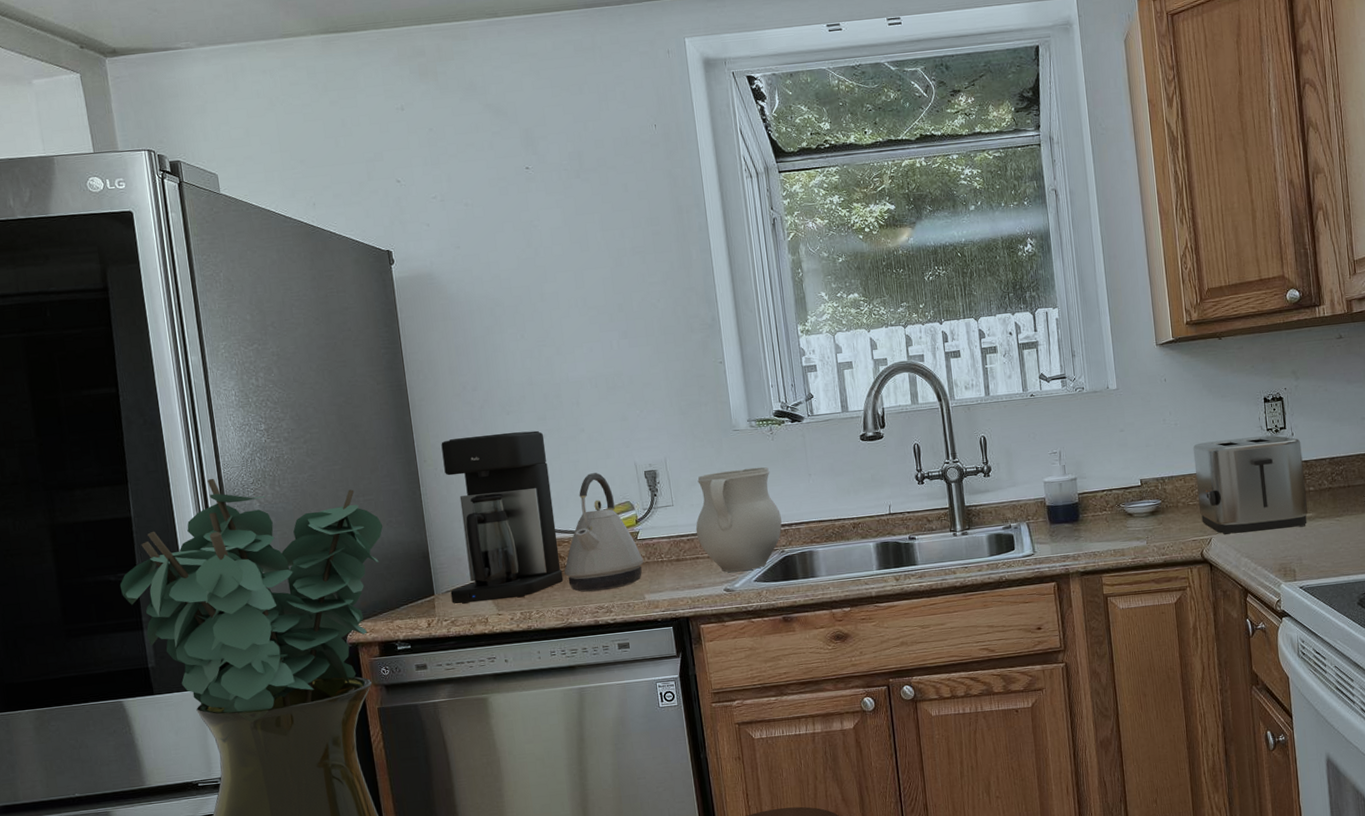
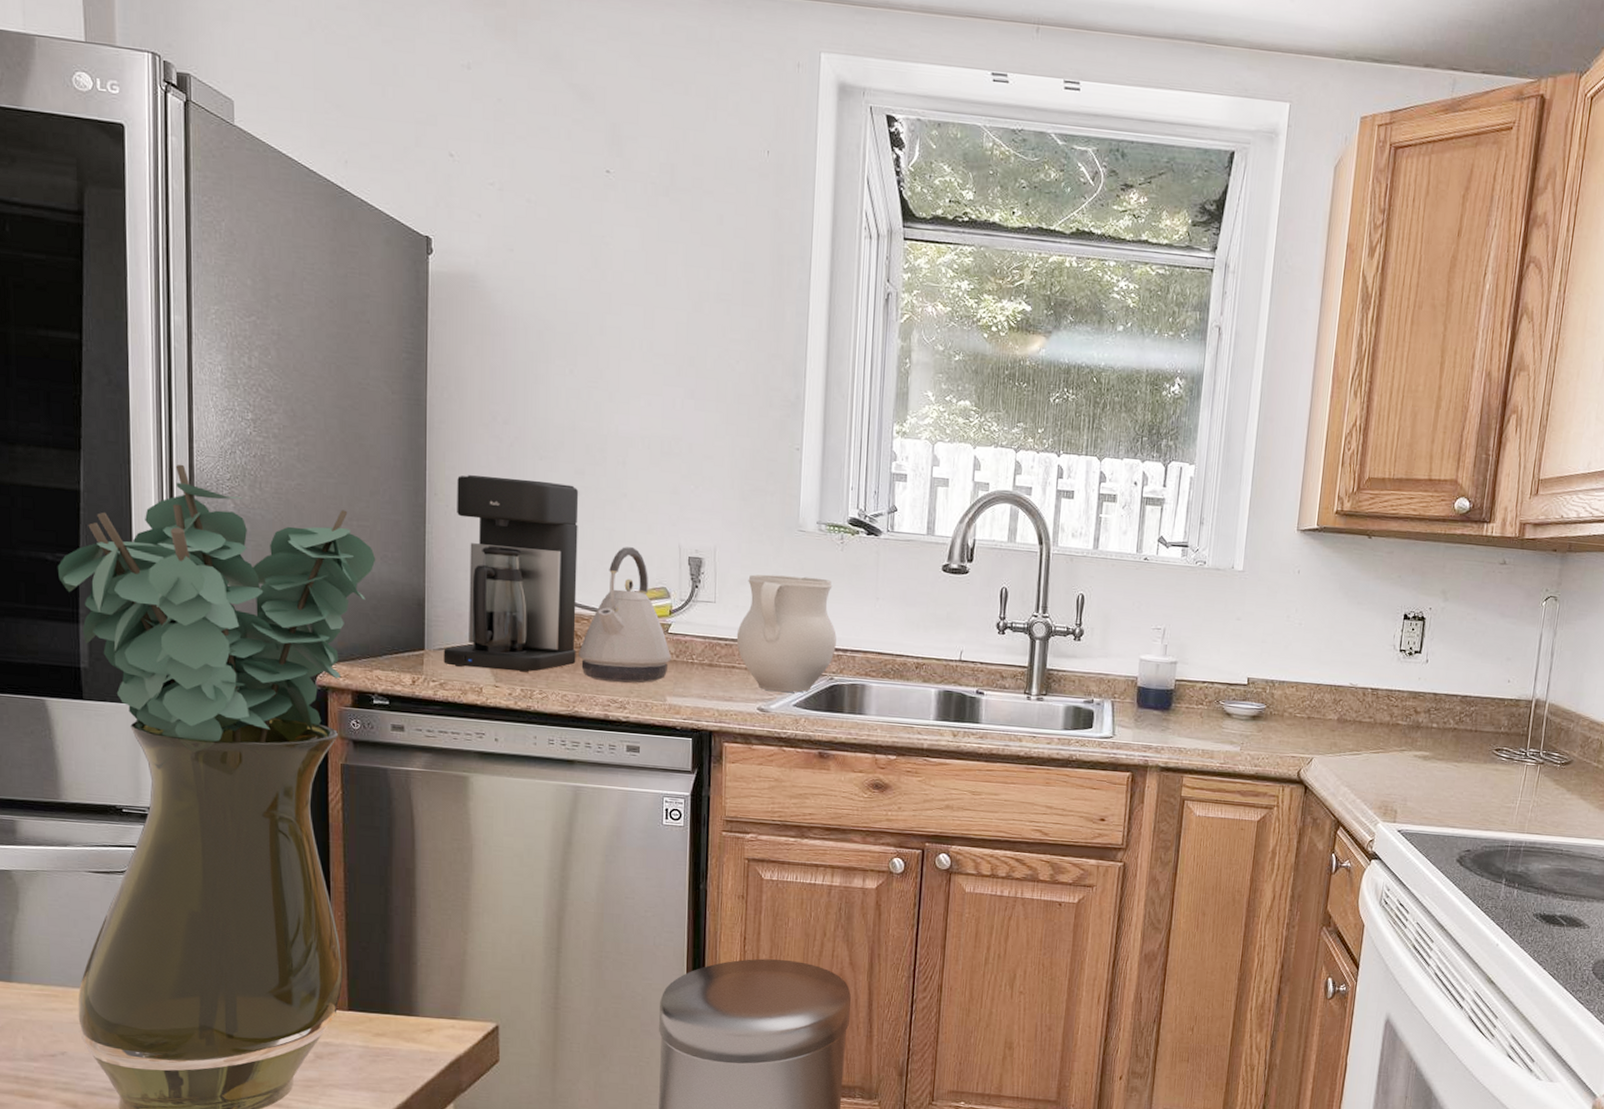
toaster: present [1193,435,1308,535] -> none [1306,650,1435,766]

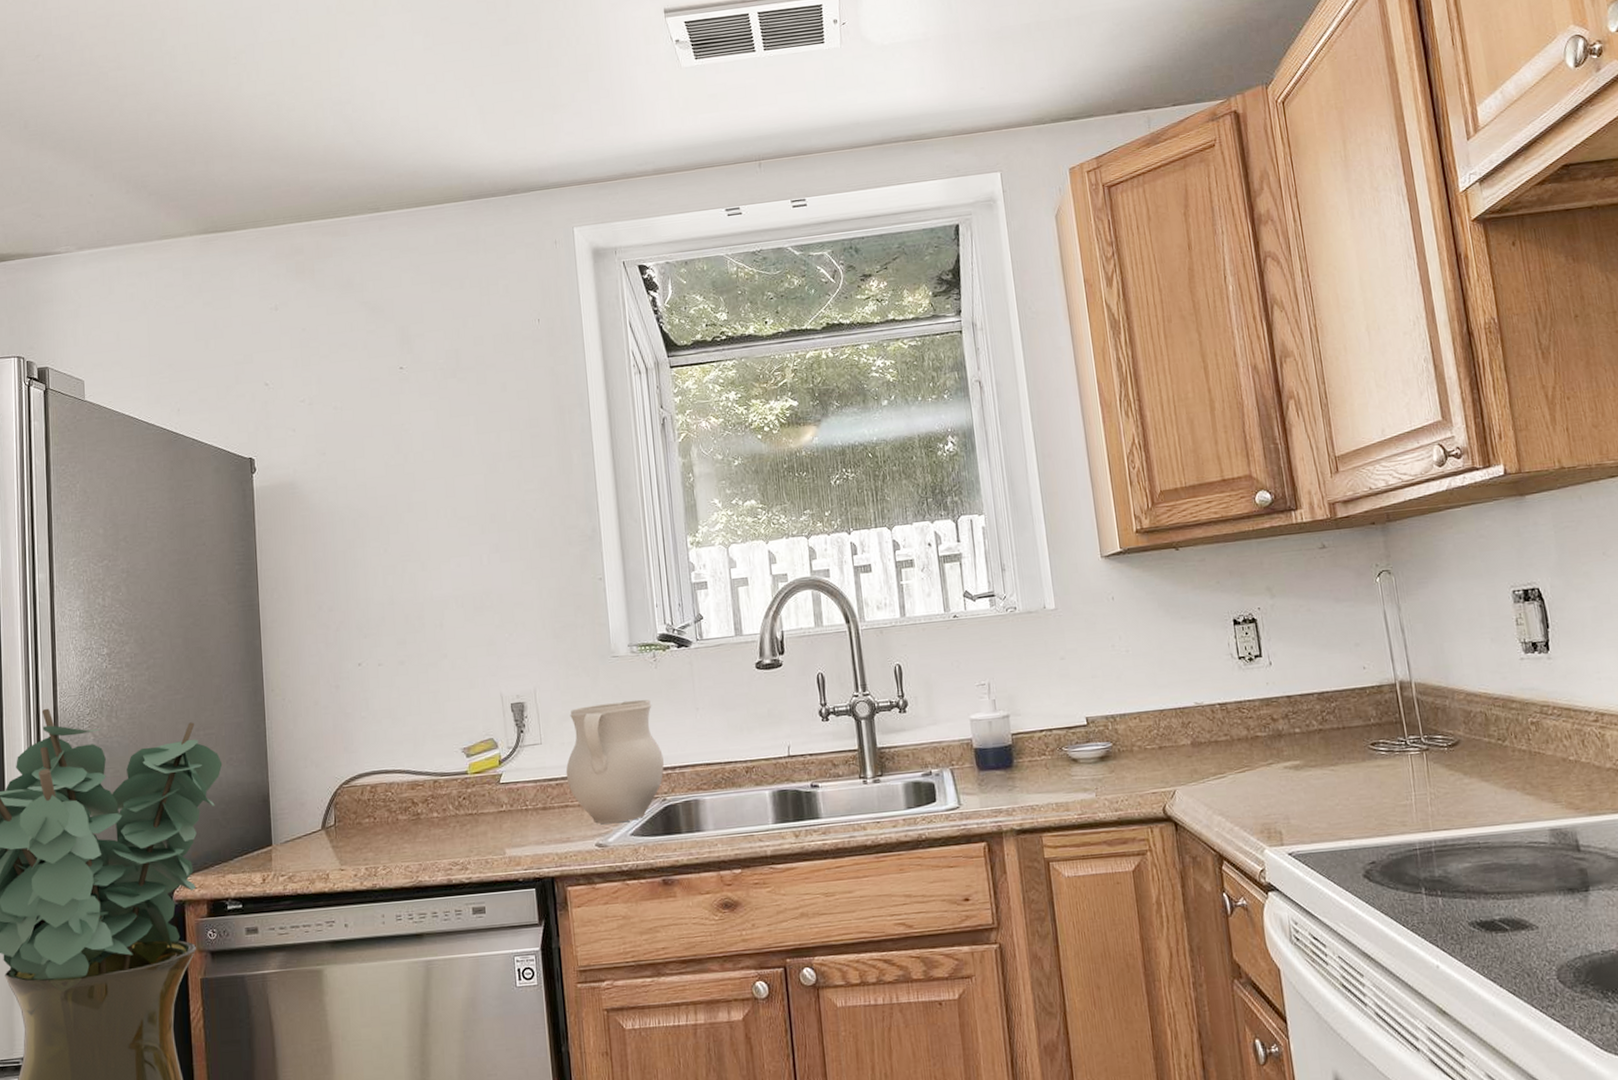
coffee maker: present [443,475,579,672] -> none [290,656,415,857]
kettle: present [579,547,672,684] -> none [417,705,506,846]

